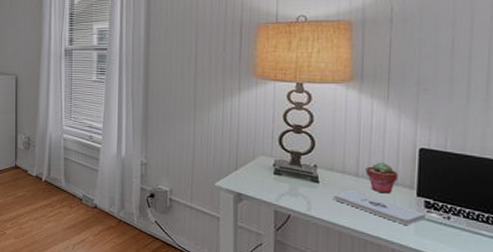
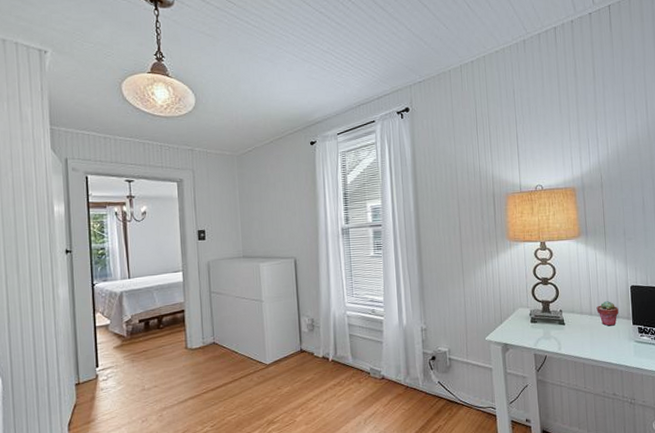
notepad: present [332,190,425,225] -> none [575,327,640,349]

